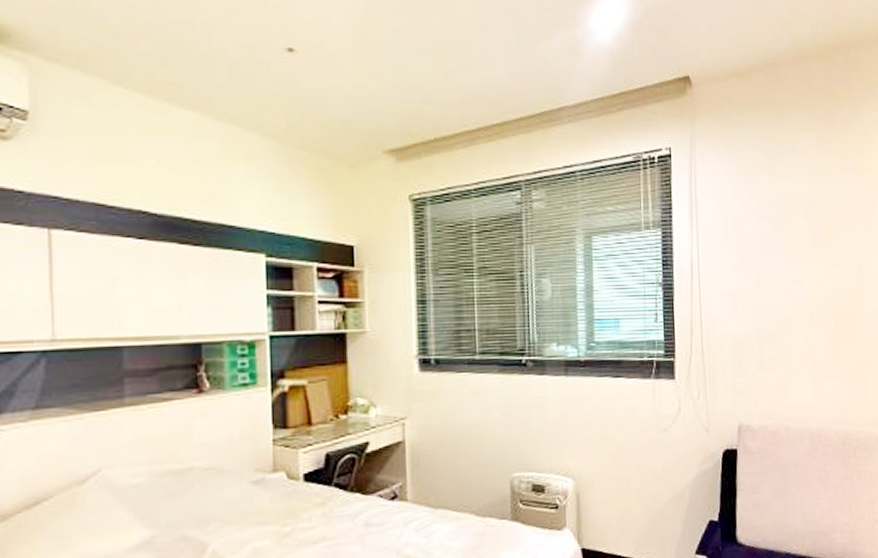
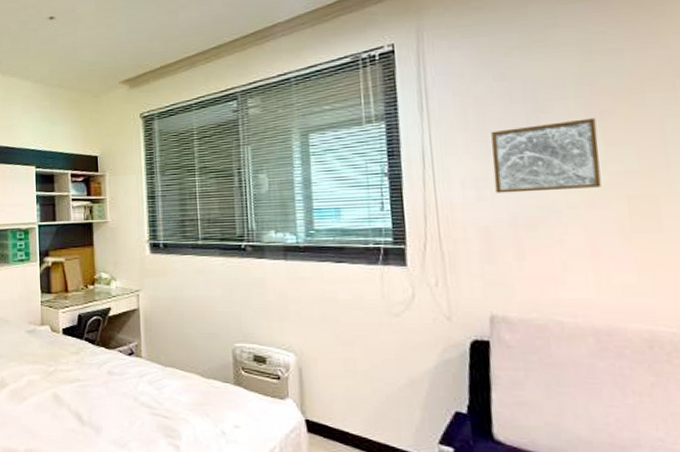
wall art: none [744,240,819,307] -> present [491,118,602,194]

